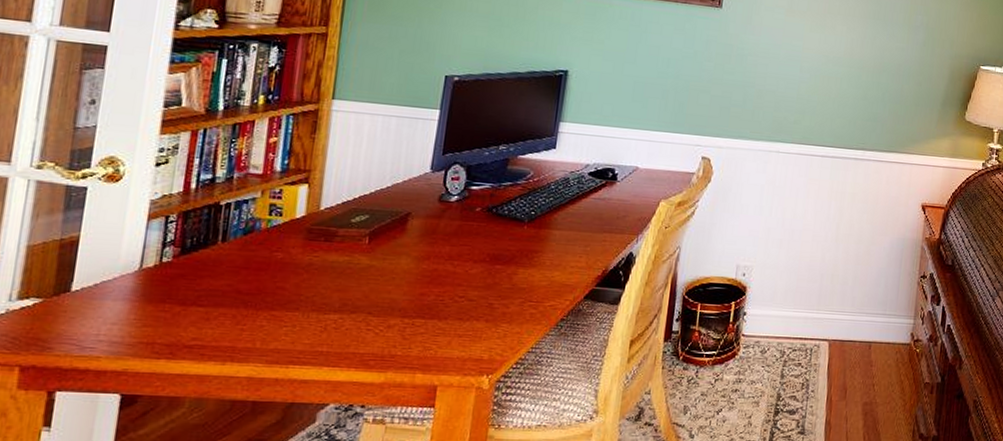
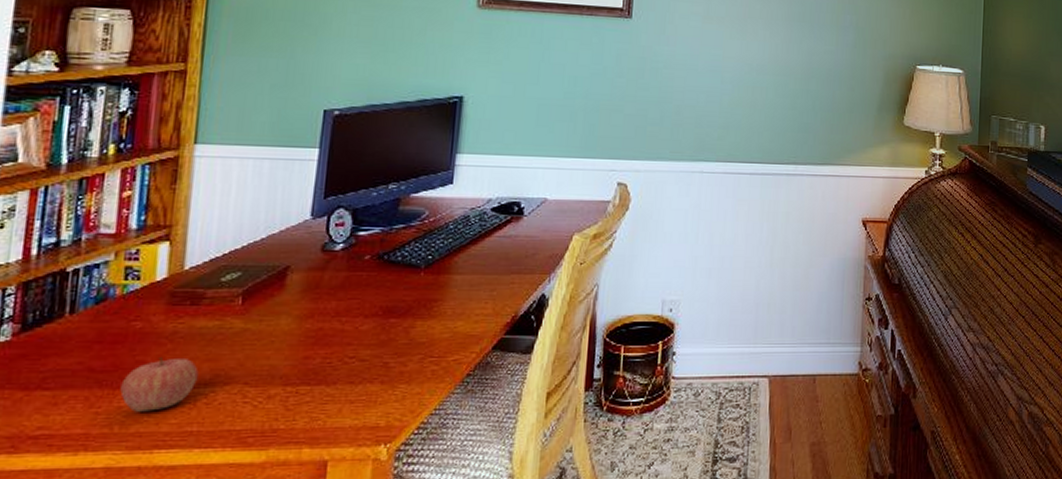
apple: none [262,284,330,332] -> present [120,356,199,412]

